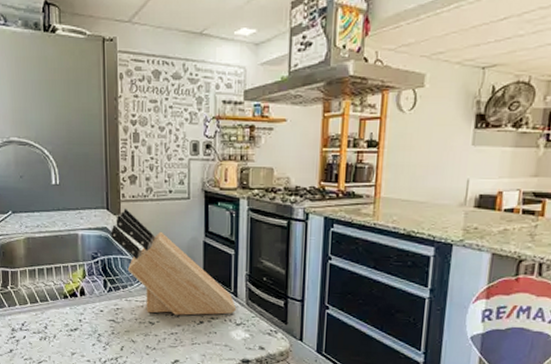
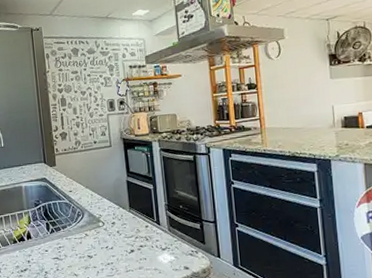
knife block: present [111,209,237,316] -> none [49,160,161,248]

